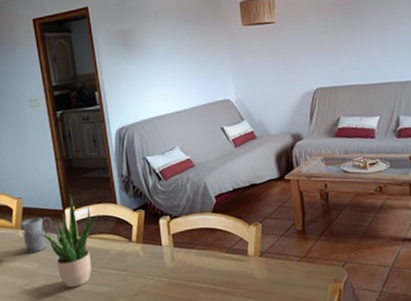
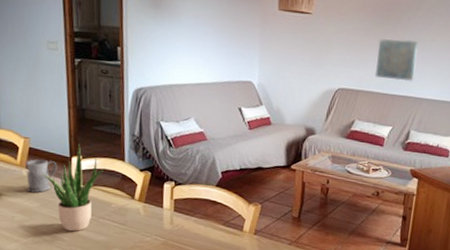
wall art: none [346,27,391,70] -> present [374,38,418,82]

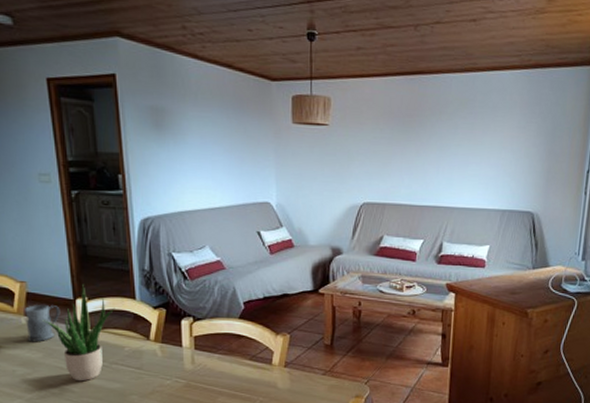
wall art: present [374,38,418,82] -> none [400,146,444,191]

